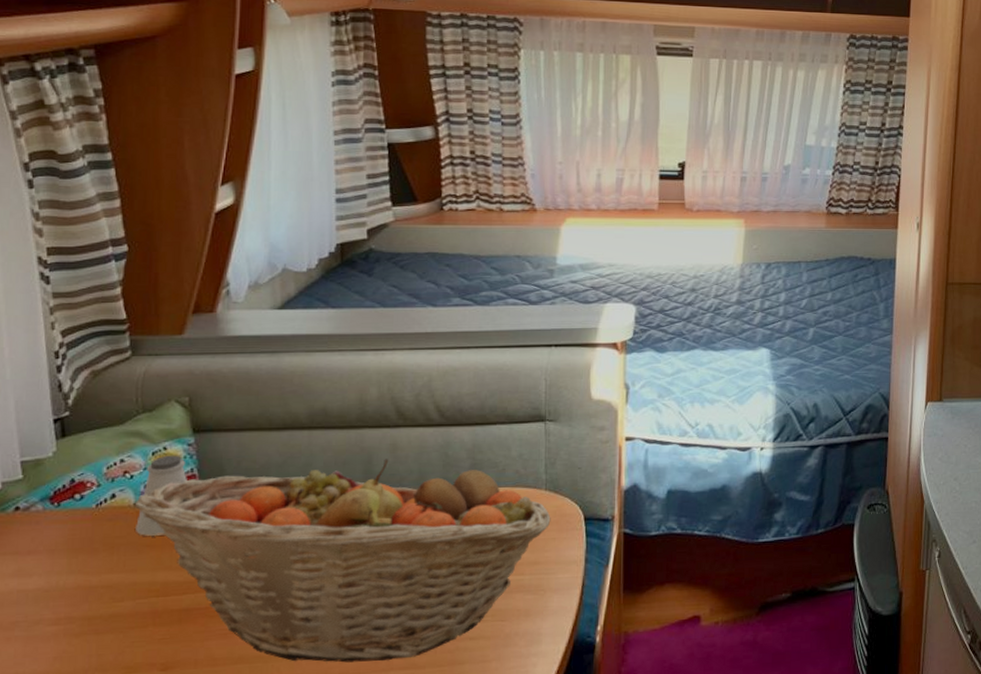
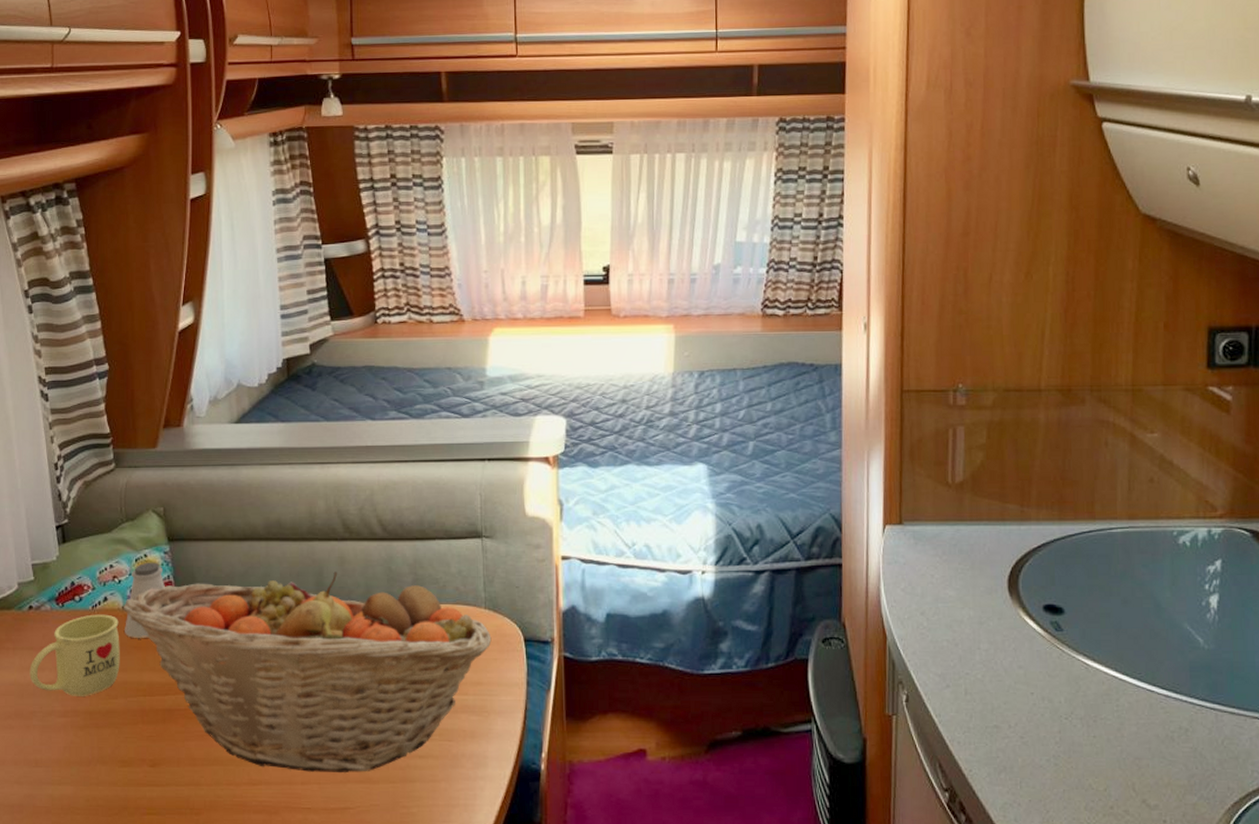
mug: none [12,512,129,602] -> present [29,614,120,696]

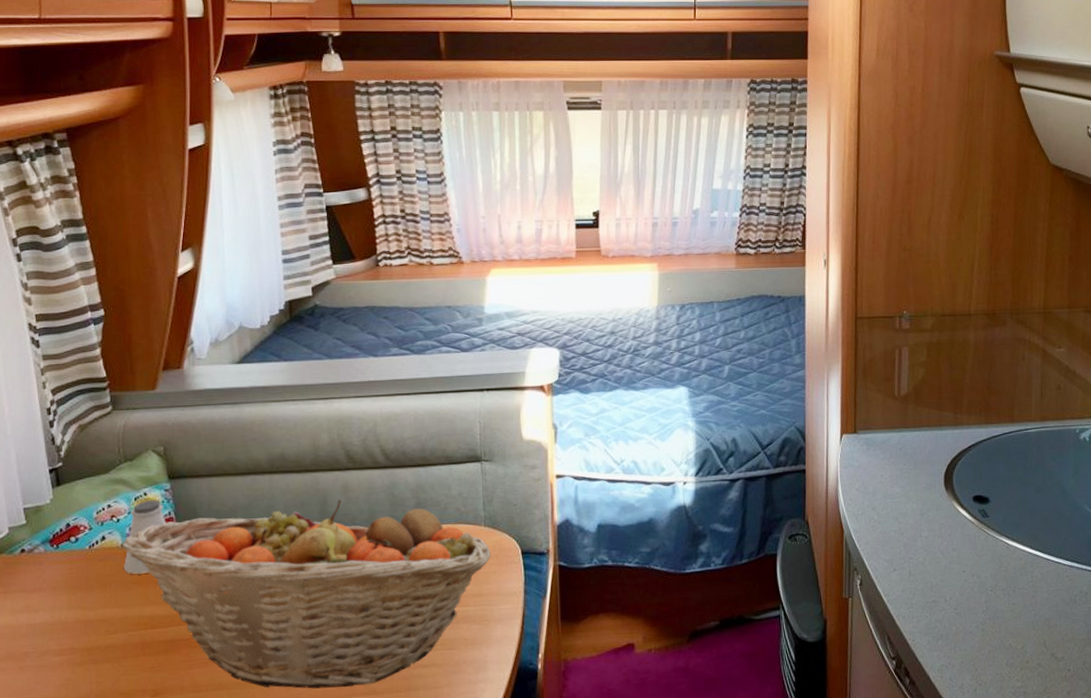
mug: present [29,614,120,696] -> none [22,553,119,635]

